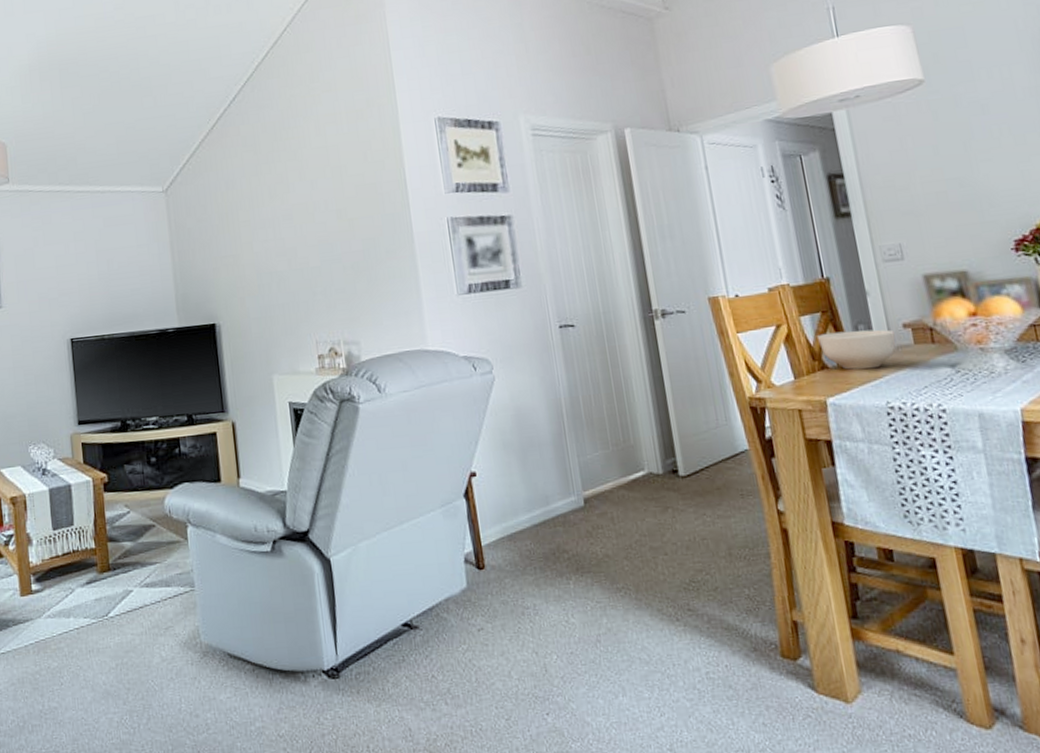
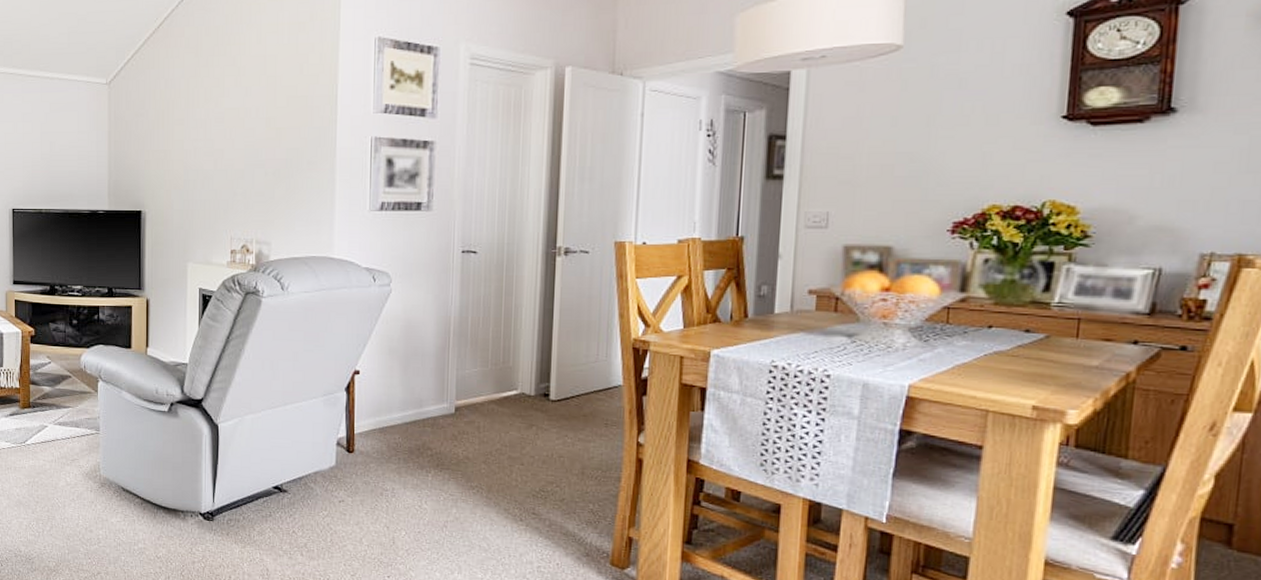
bowl: present [818,329,896,370] -> none [717,289,798,328]

